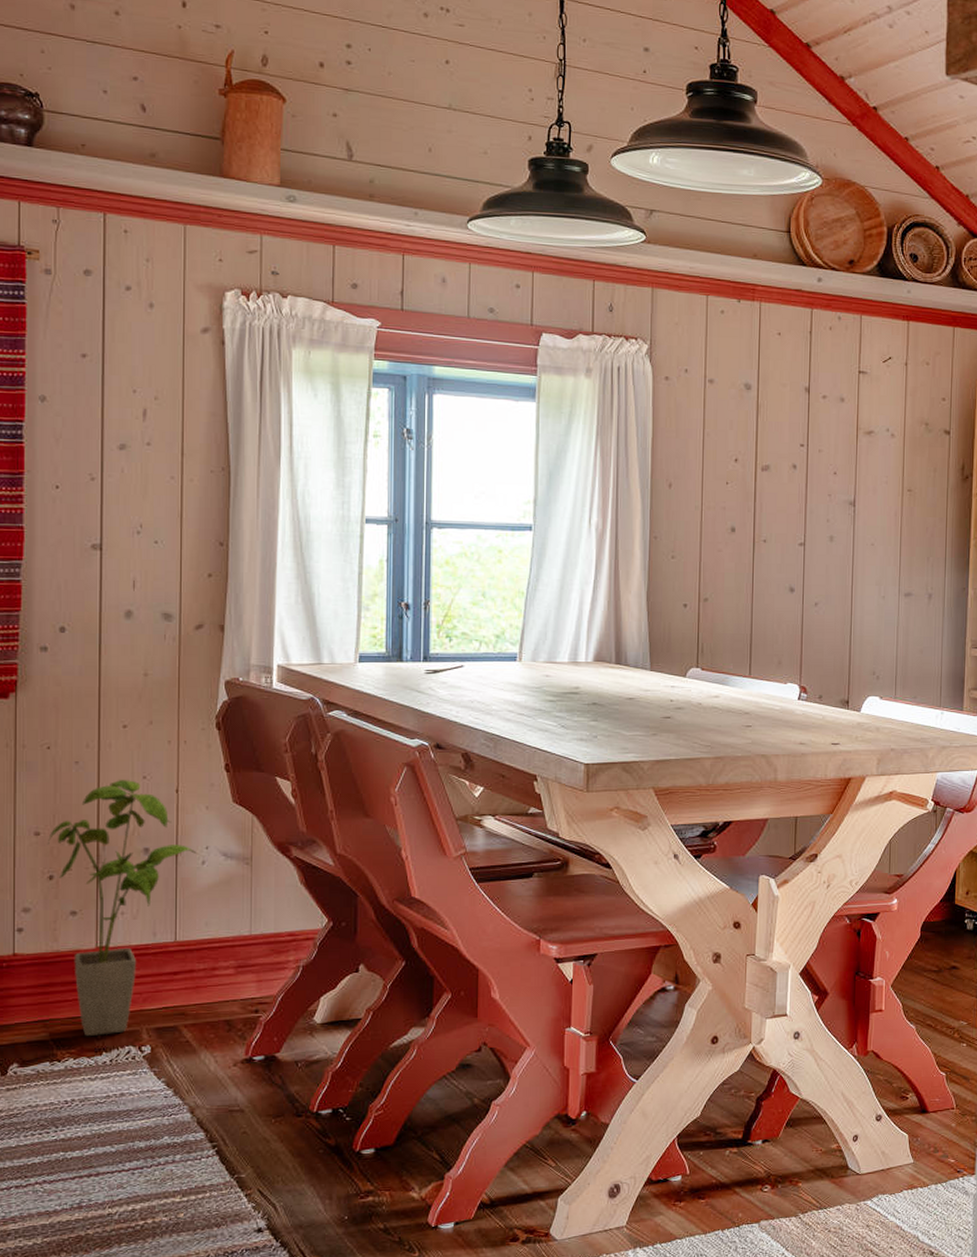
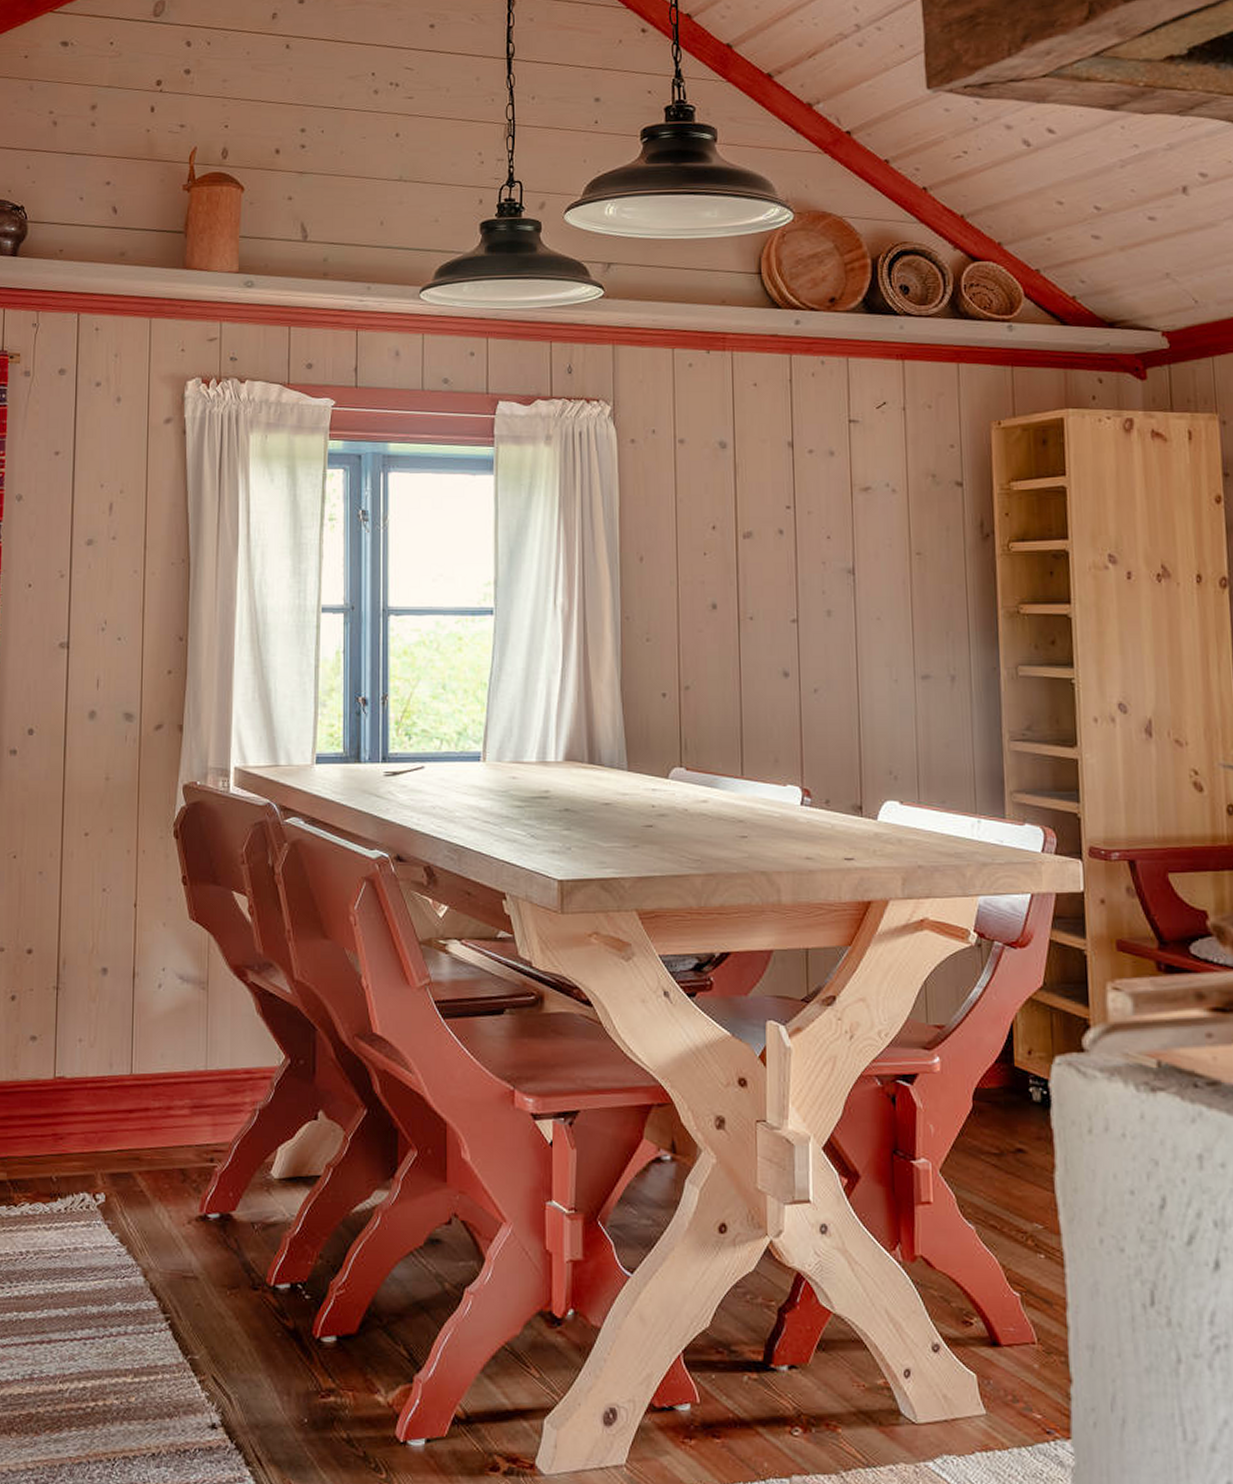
house plant: present [48,779,197,1037] -> none [11,891,154,1180]

